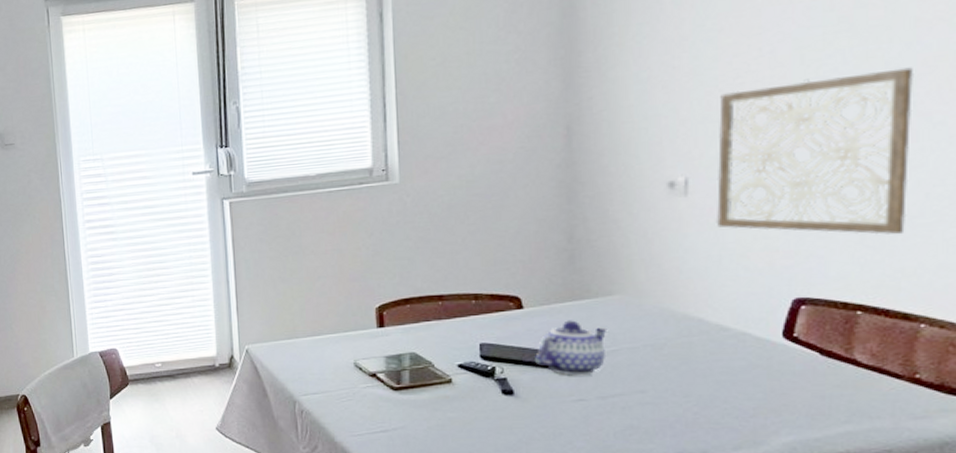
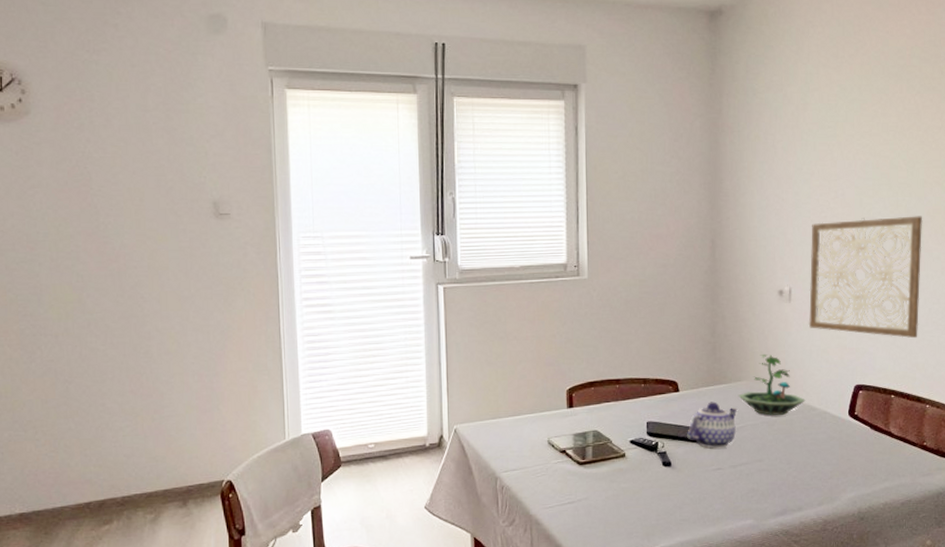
terrarium: none [607,261,712,337] -> present [738,353,806,415]

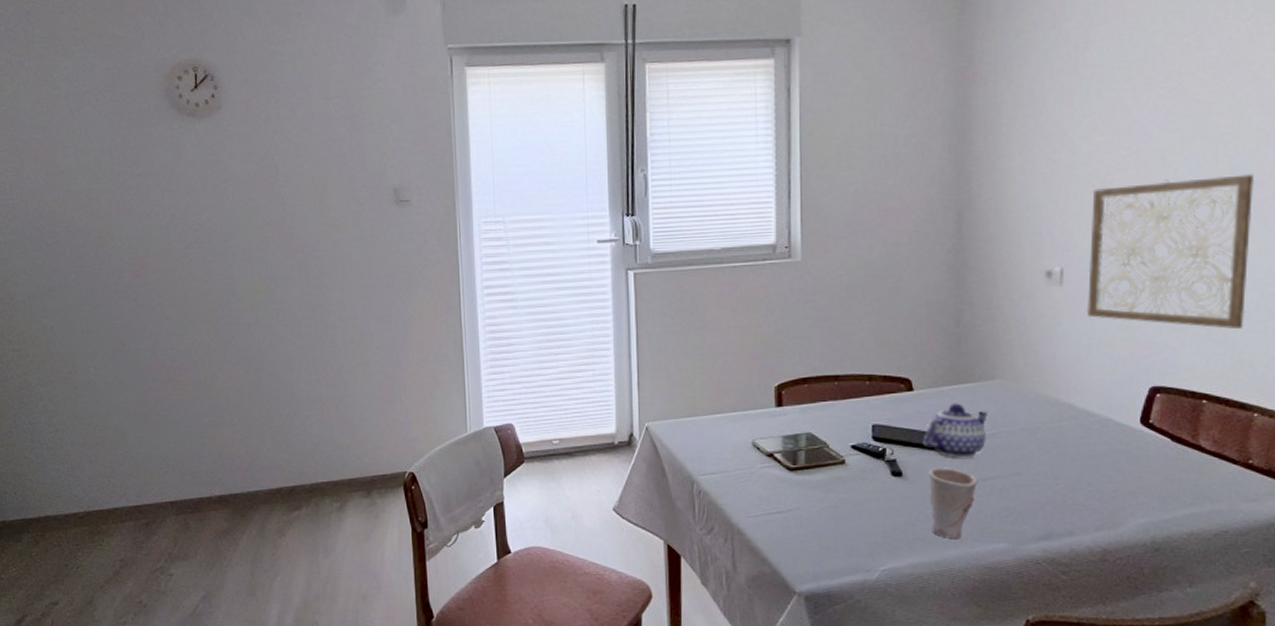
cup: none [692,456,731,518] -> present [929,466,978,538]
terrarium: present [738,353,806,415] -> none [989,347,1081,421]

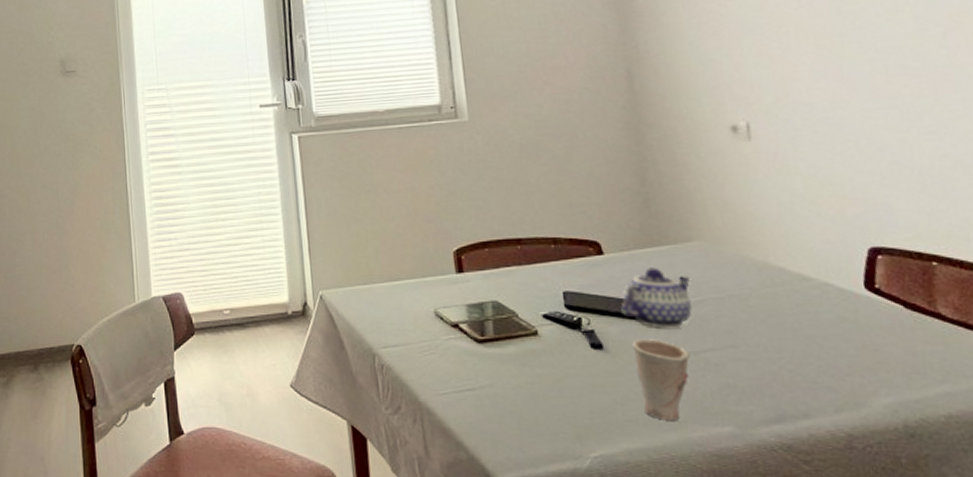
wall art: present [1086,174,1255,330] -> none [768,22,963,184]

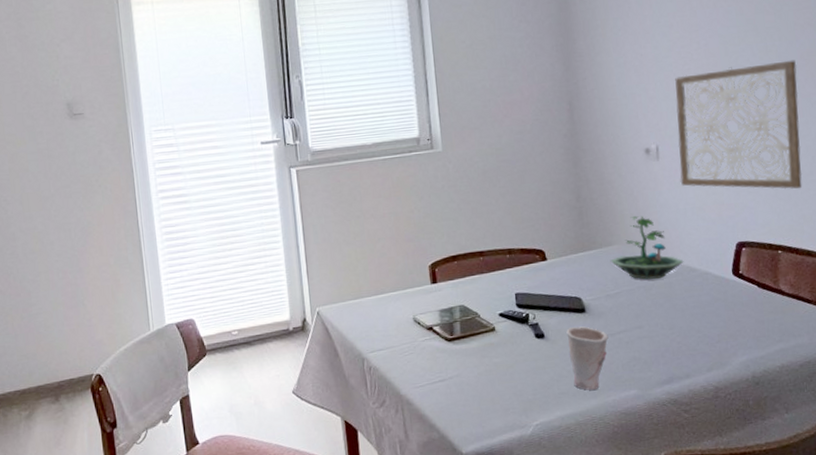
teapot: present [620,267,692,328] -> none [559,268,611,317]
terrarium: none [688,206,793,287] -> present [610,215,684,280]
wall art: none [768,22,963,184] -> present [675,60,802,189]

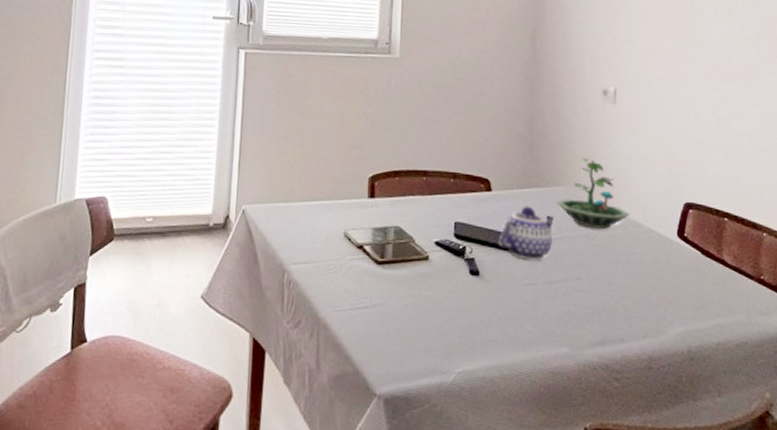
teapot: none [559,268,611,317] -> present [498,206,555,260]
cup: present [566,326,609,390] -> none [502,267,545,341]
wall art: present [675,60,802,189] -> none [634,21,757,157]

